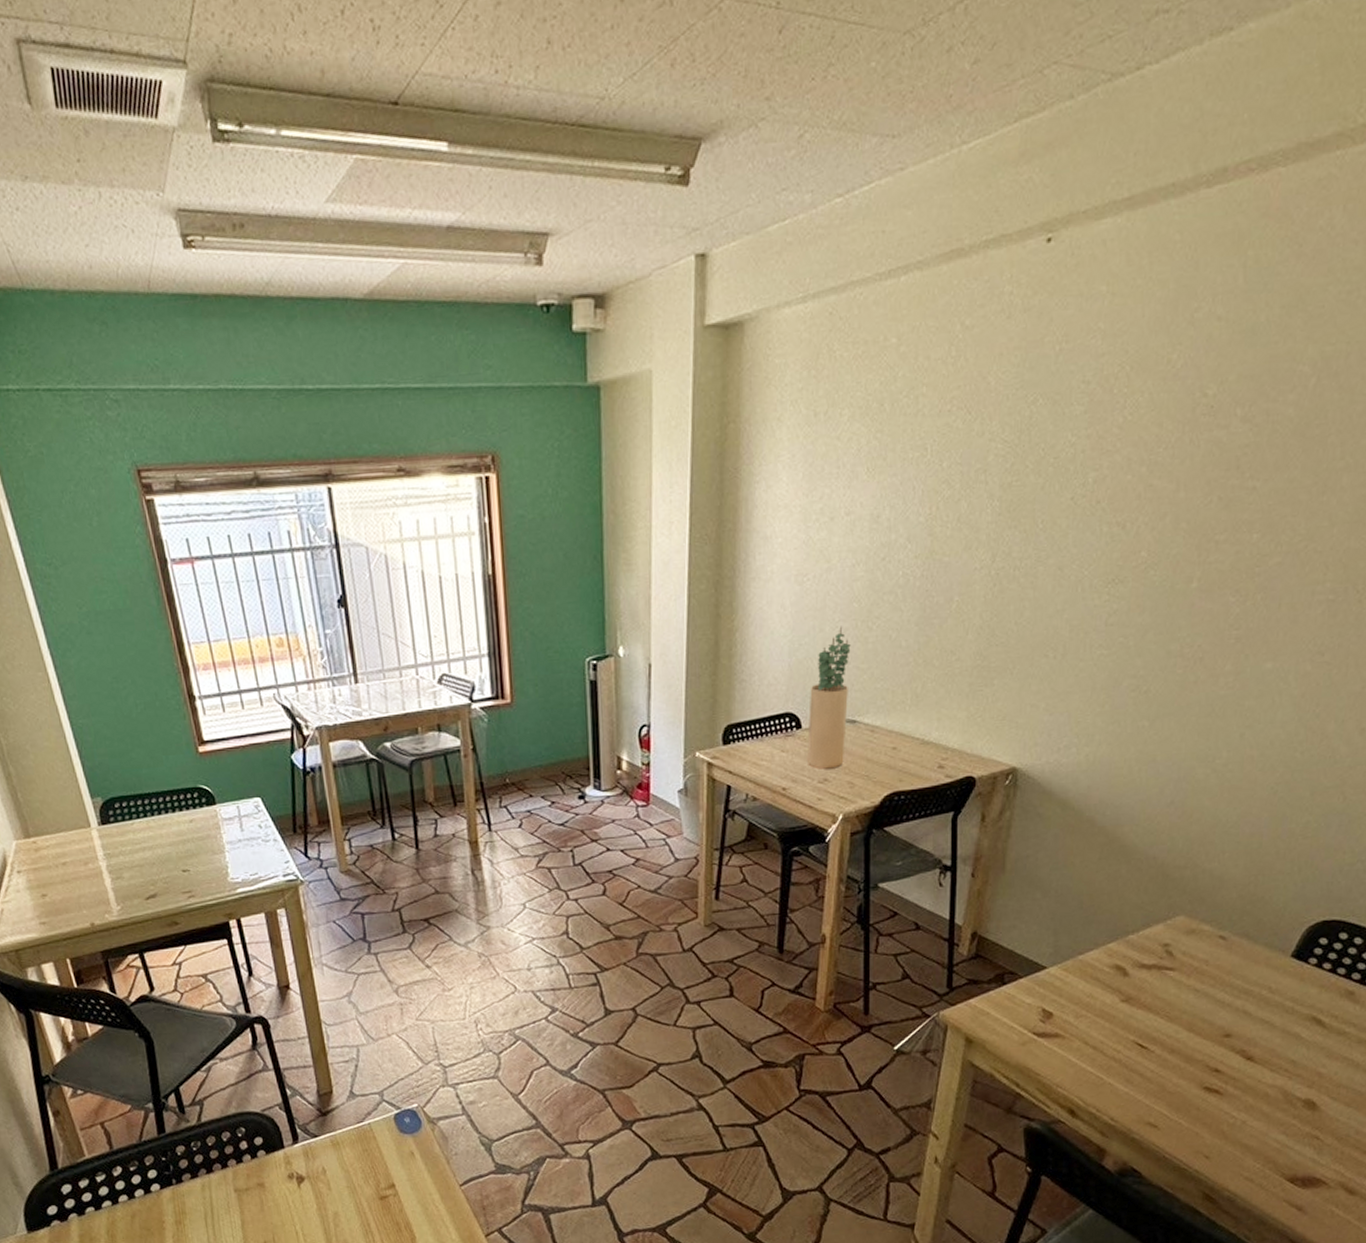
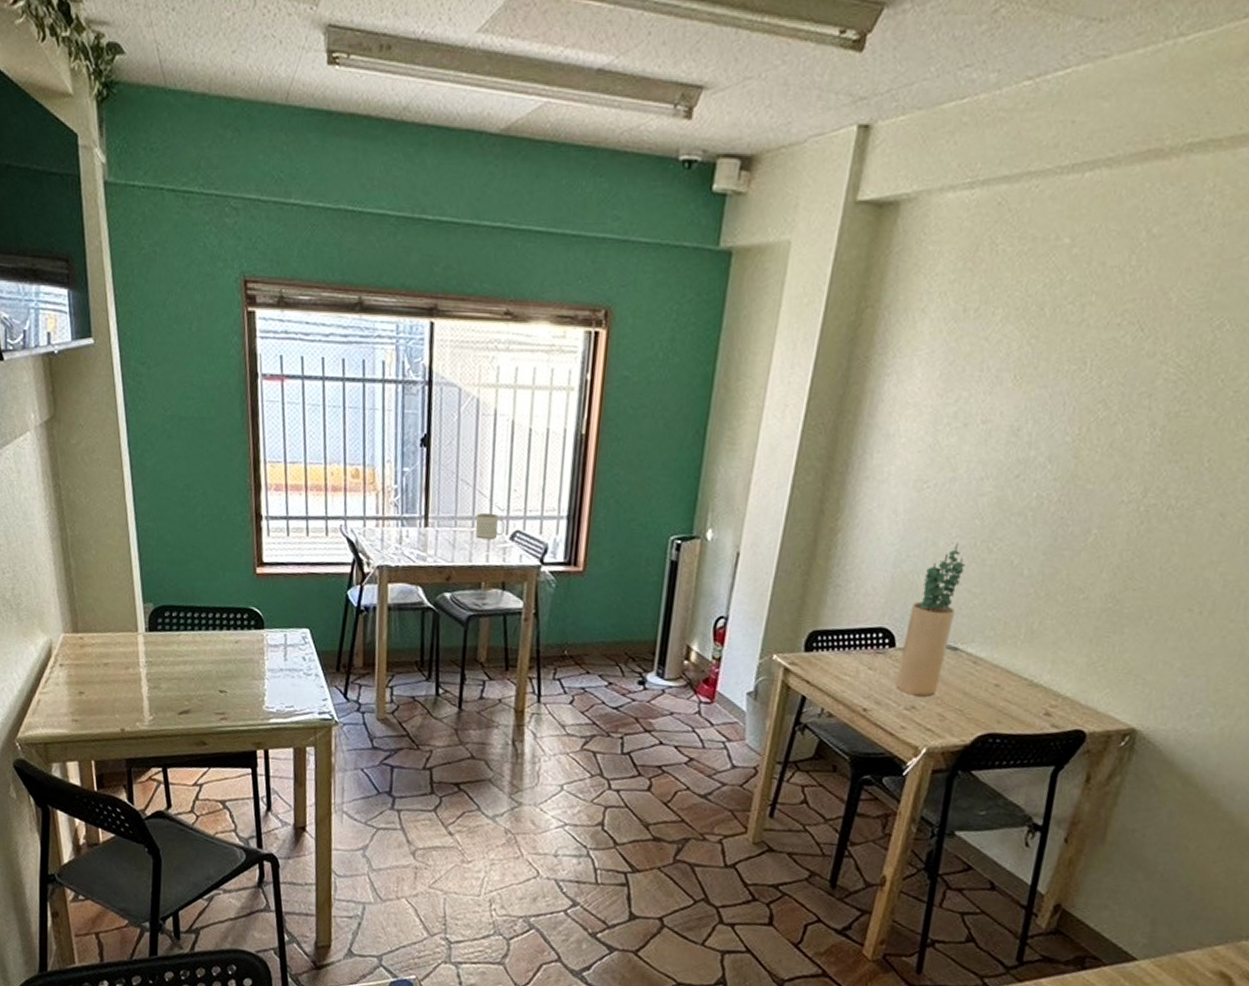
mug: none [402,661,432,686] -> present [475,512,505,539]

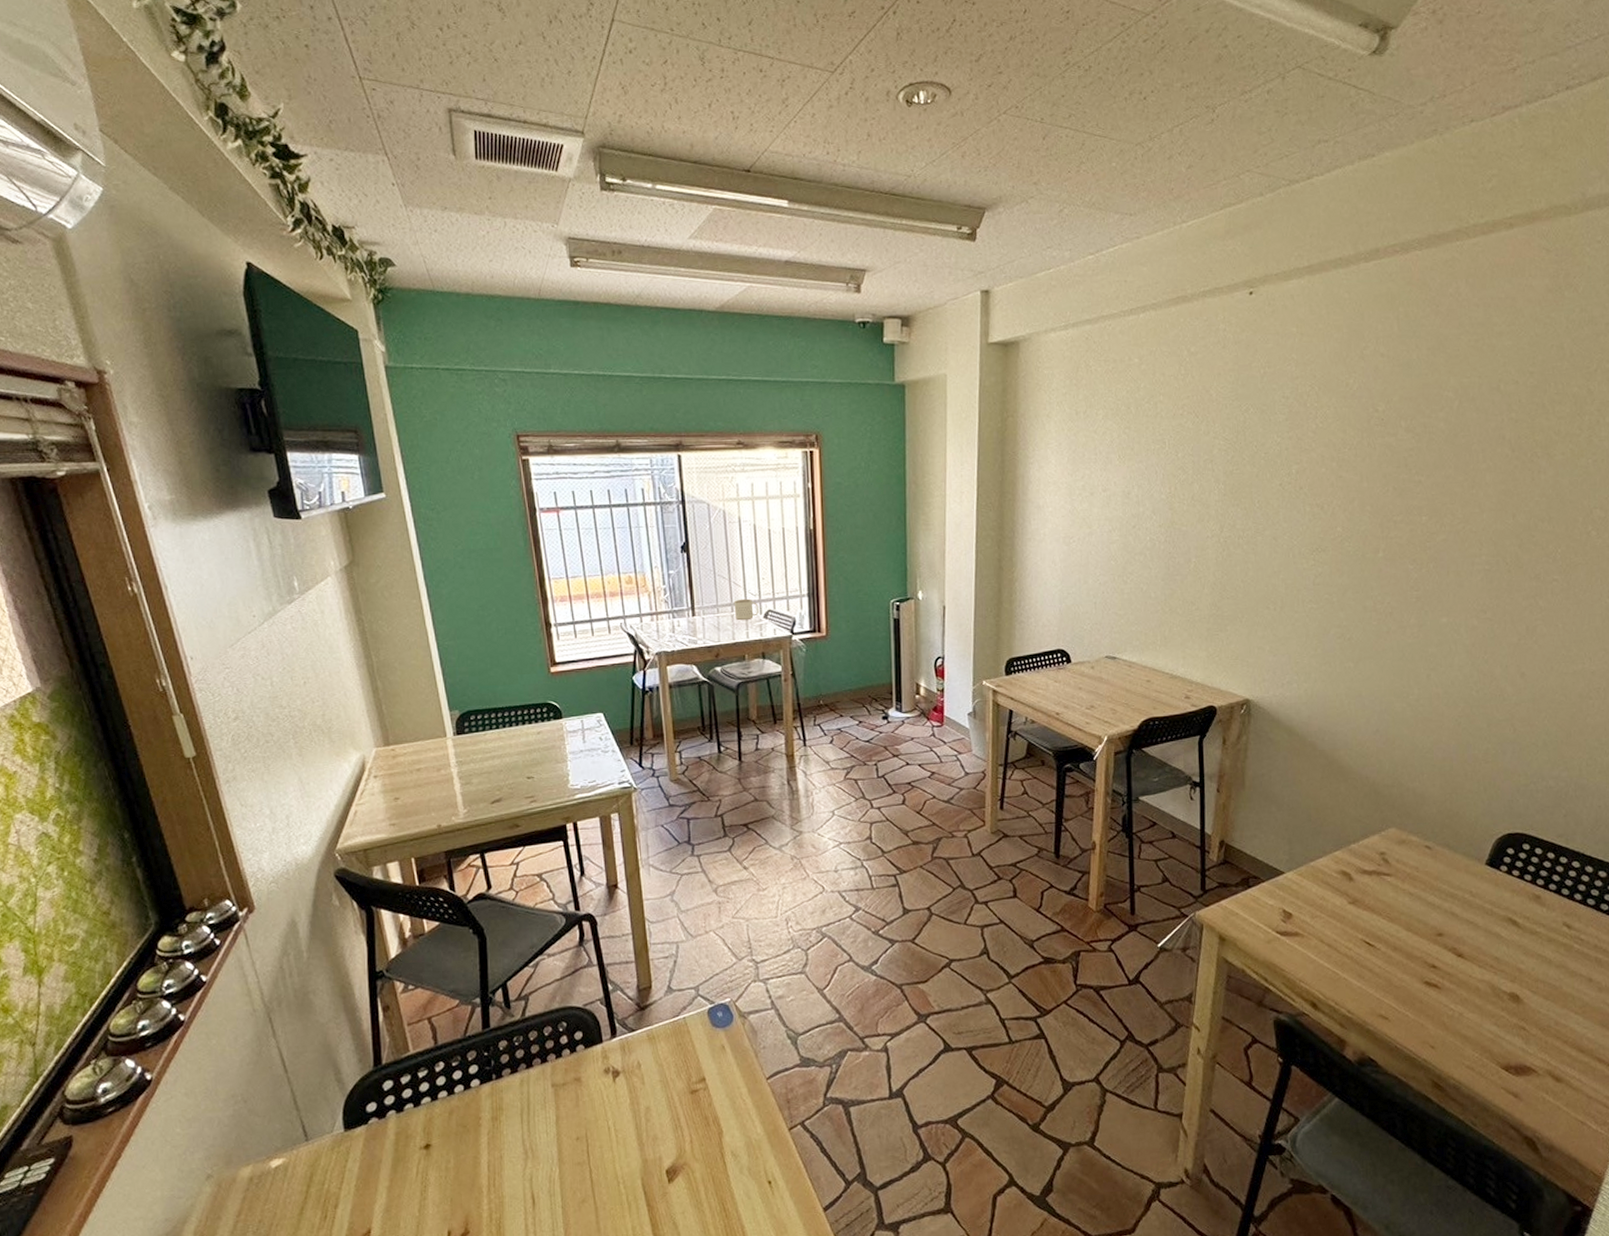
vase: present [896,542,965,697] -> none [1076,579,1110,697]

